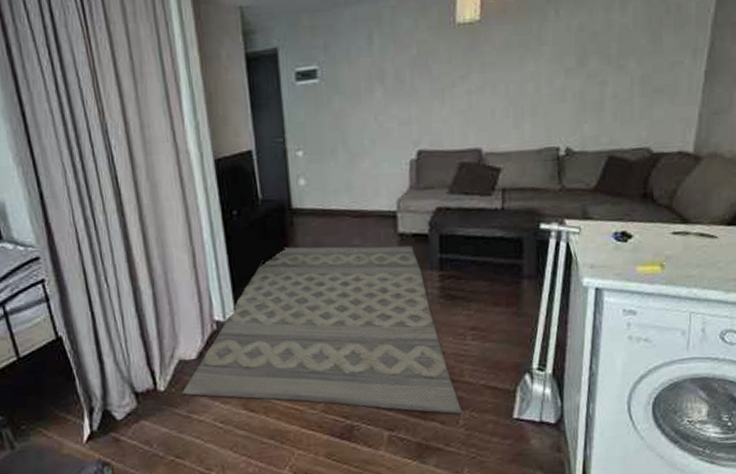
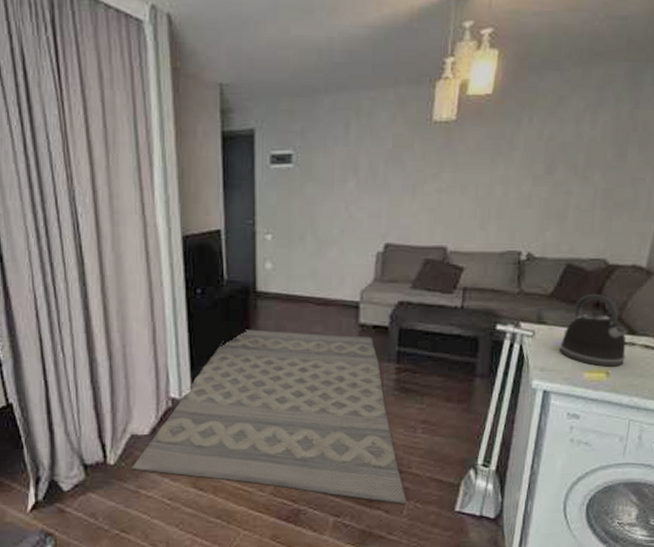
kettle: none [608,184,681,259] -> present [559,293,627,367]

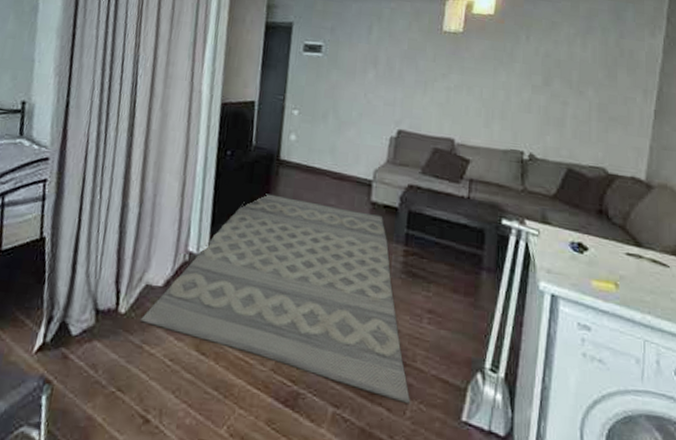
kettle: present [559,293,627,367] -> none [565,200,634,279]

